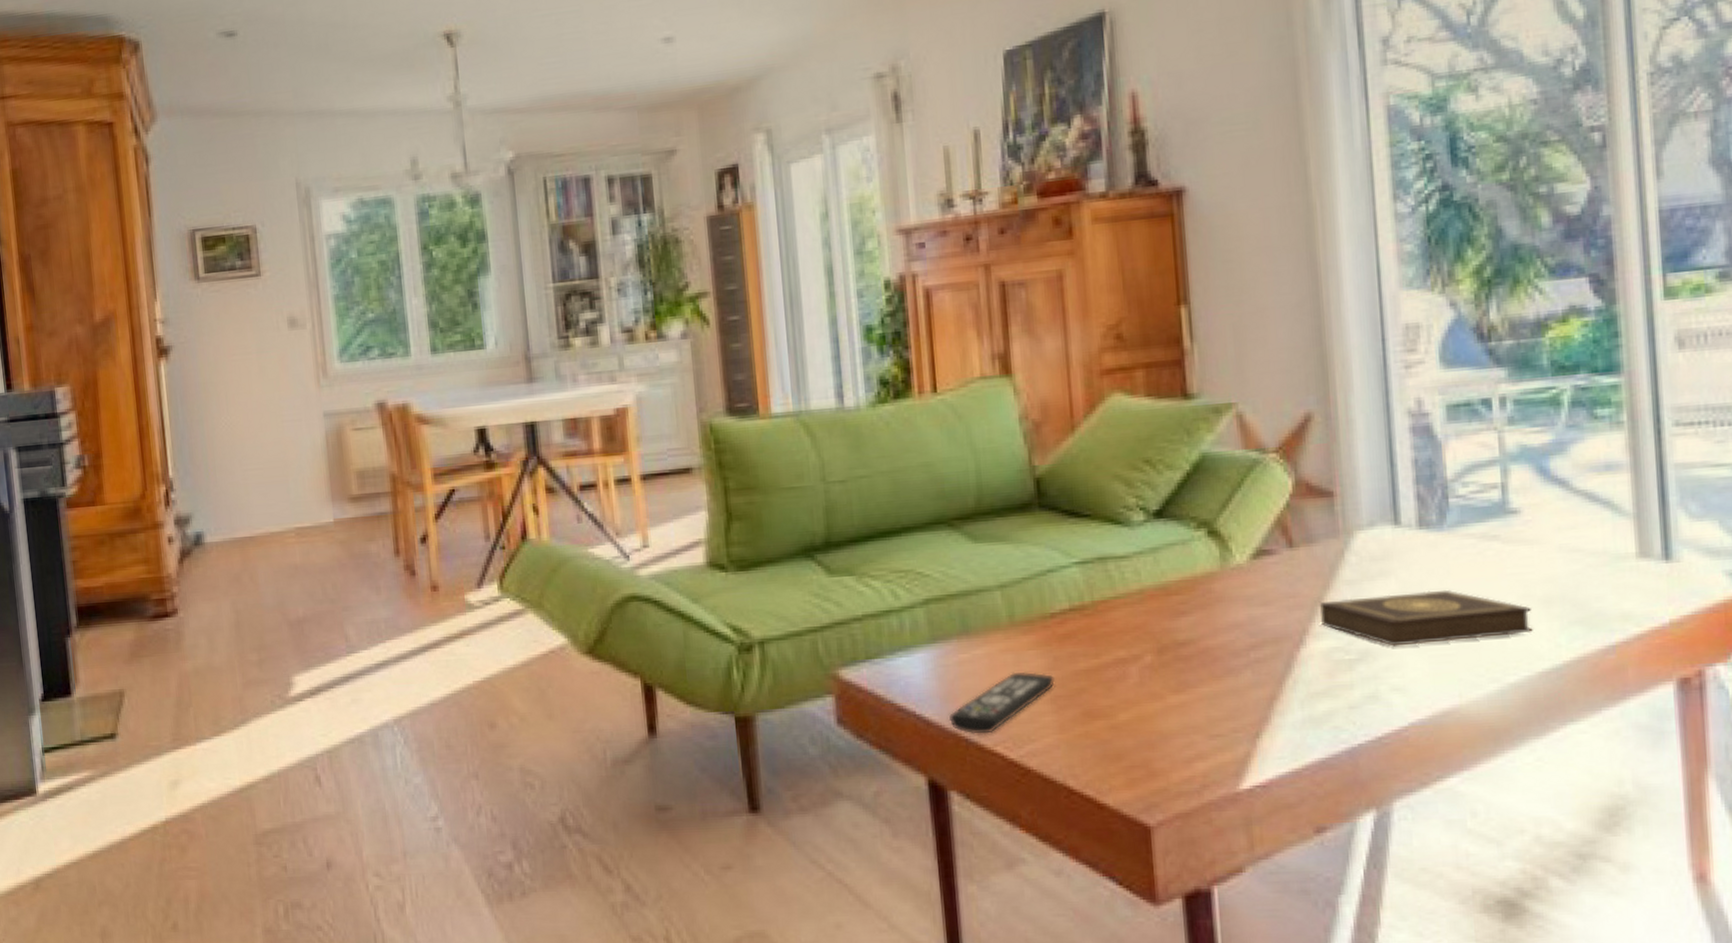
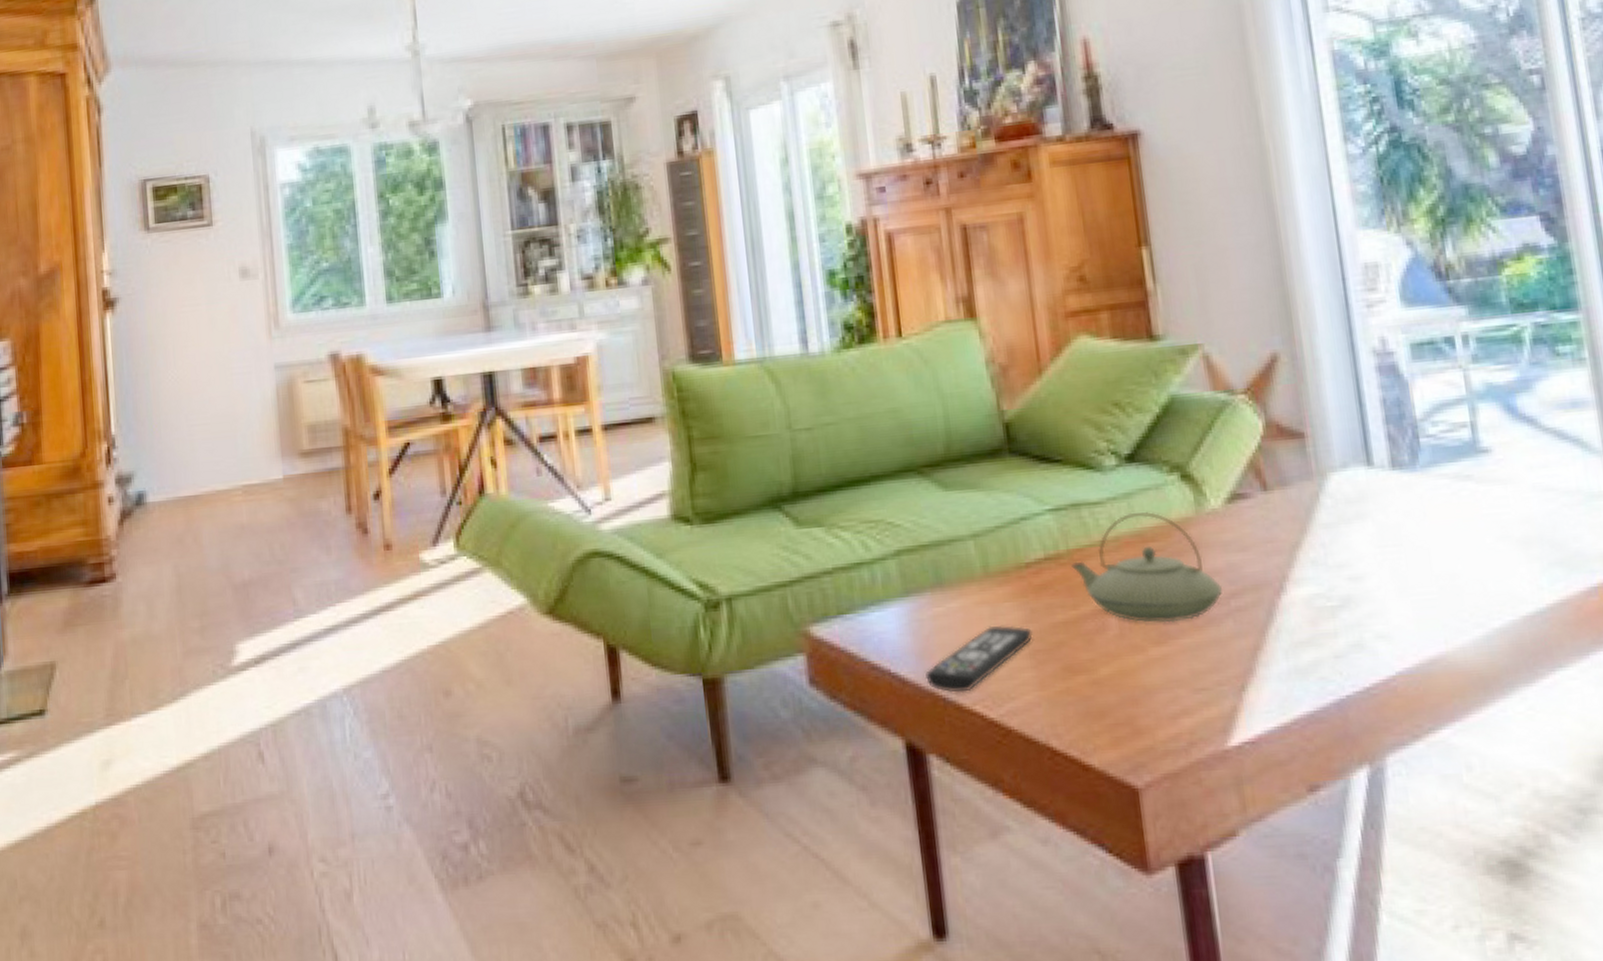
teapot: none [1095,565,1243,673] -> present [1071,511,1223,623]
book: present [1319,589,1533,647] -> none [1297,531,1514,592]

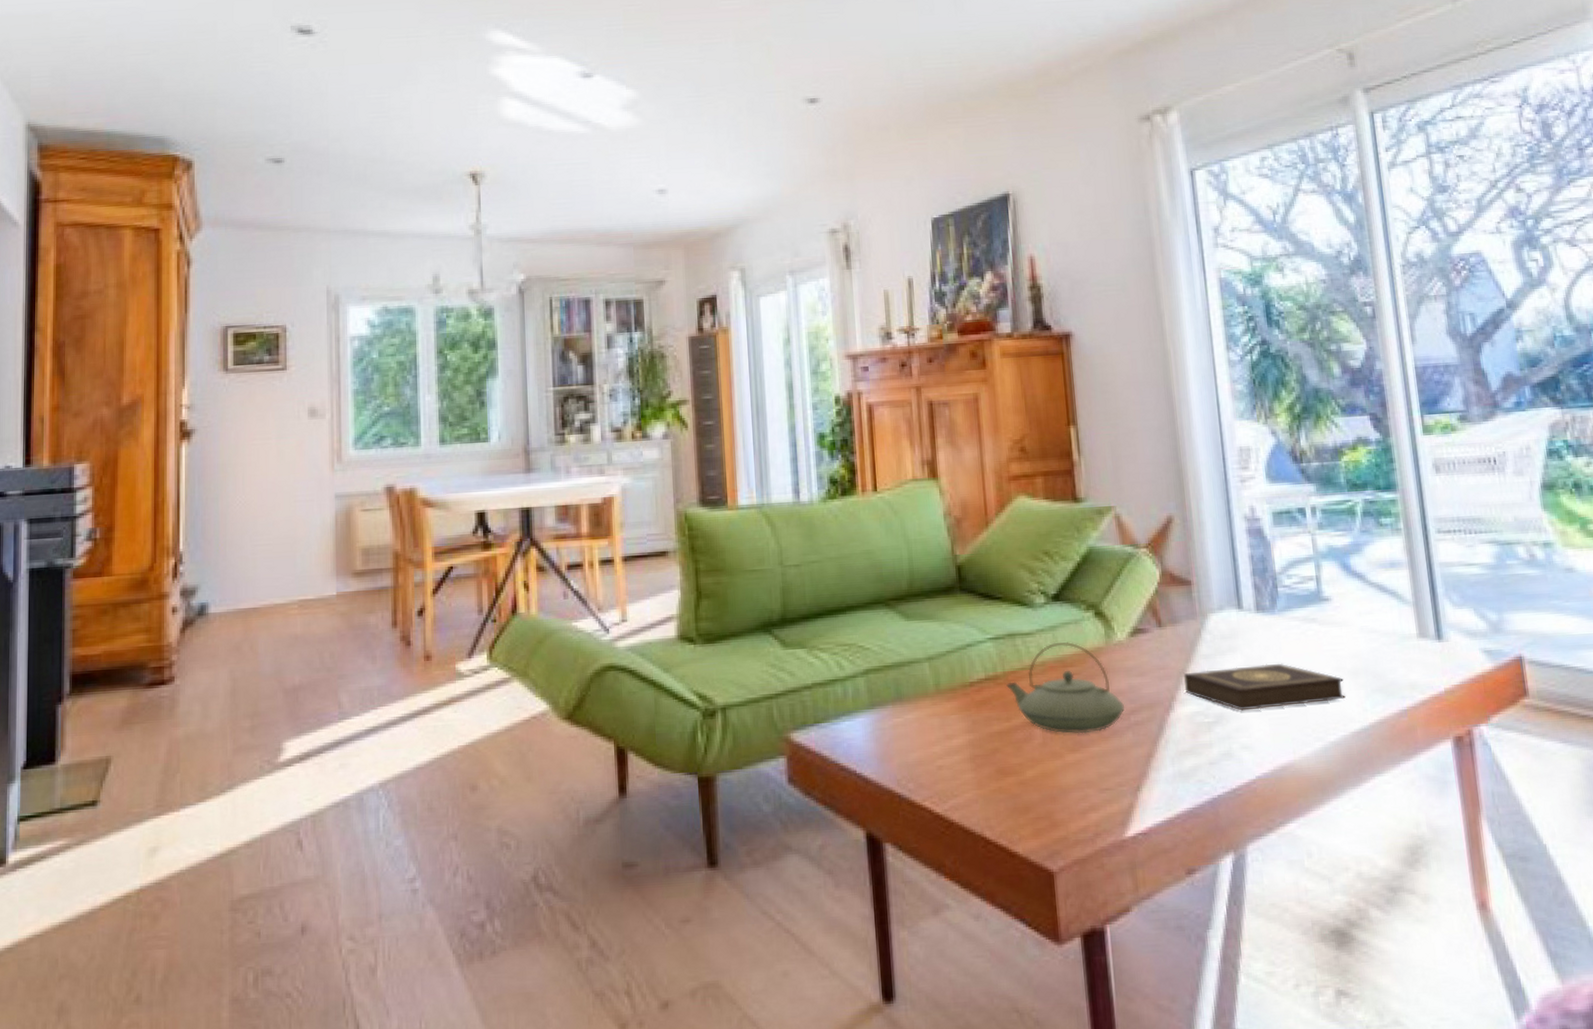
remote control: present [924,625,1033,693] -> none [884,734,974,791]
book: none [1297,531,1514,592] -> present [1183,663,1346,711]

